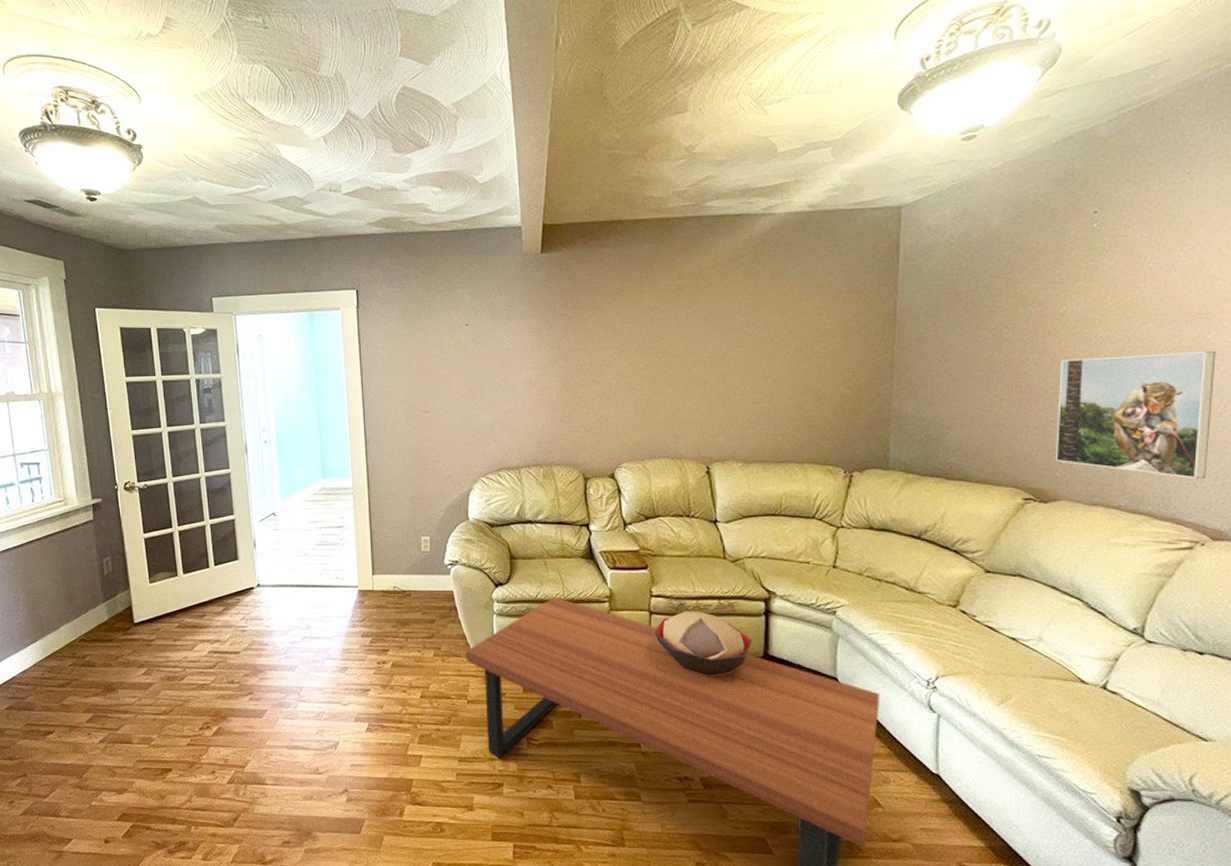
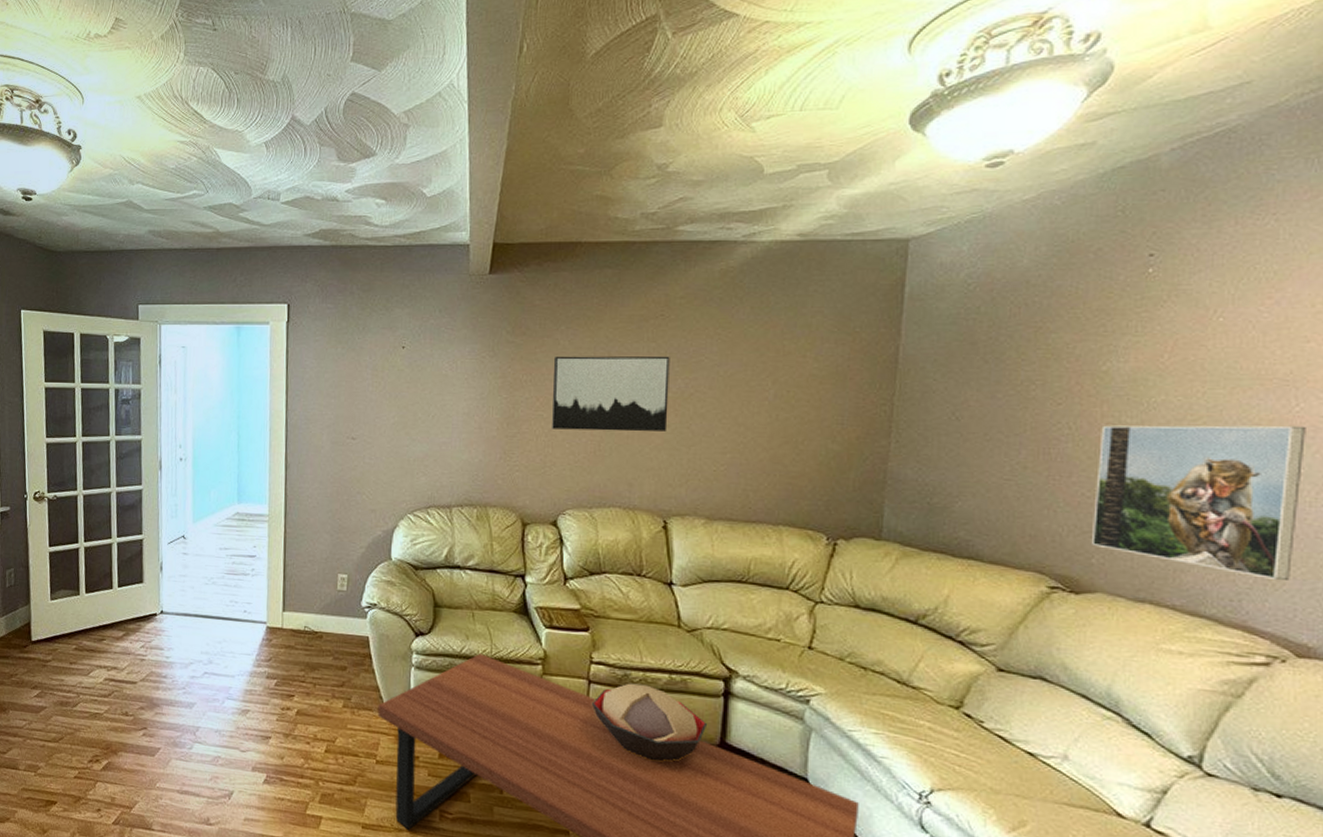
wall art: none [604,320,706,392] -> present [552,356,670,432]

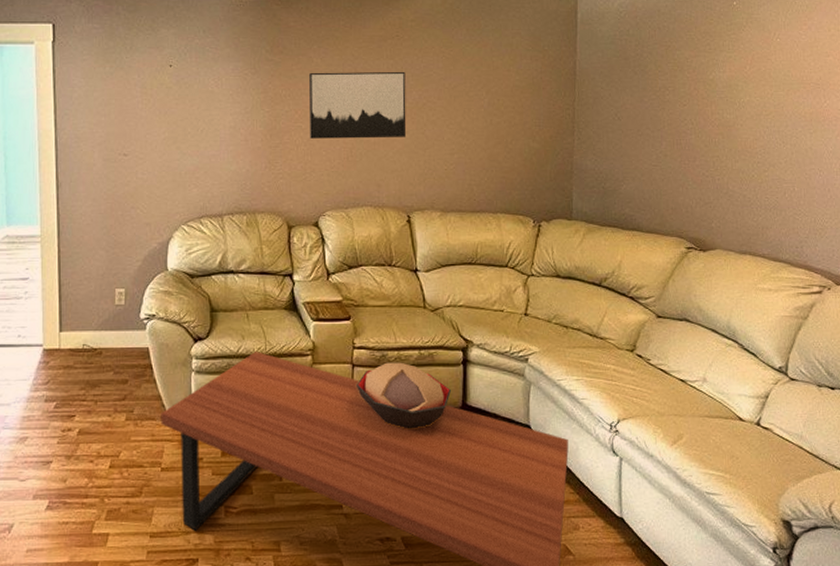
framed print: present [1092,425,1306,580] -> none [711,117,831,229]

